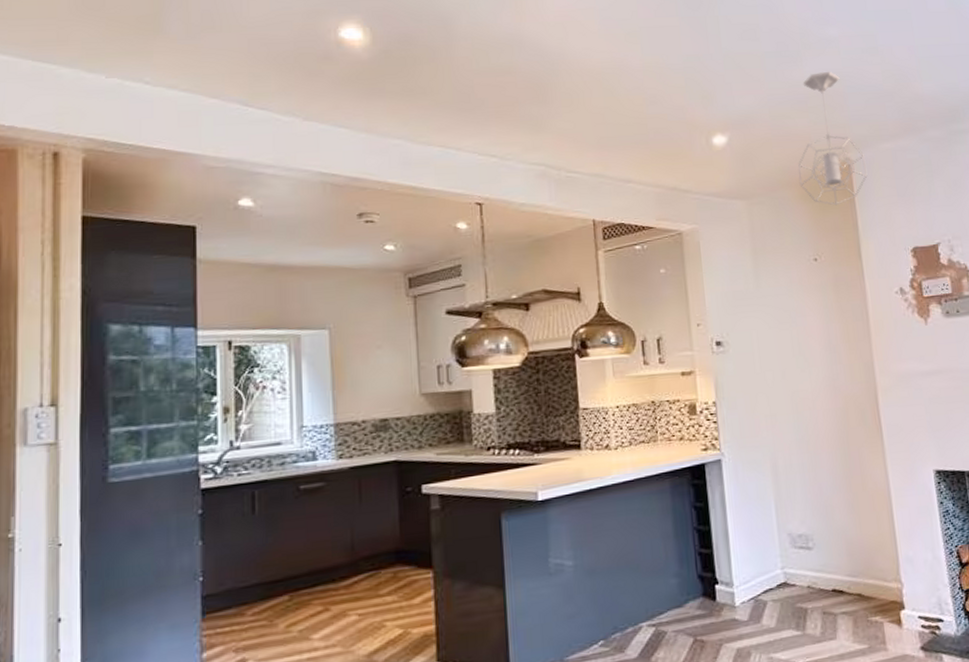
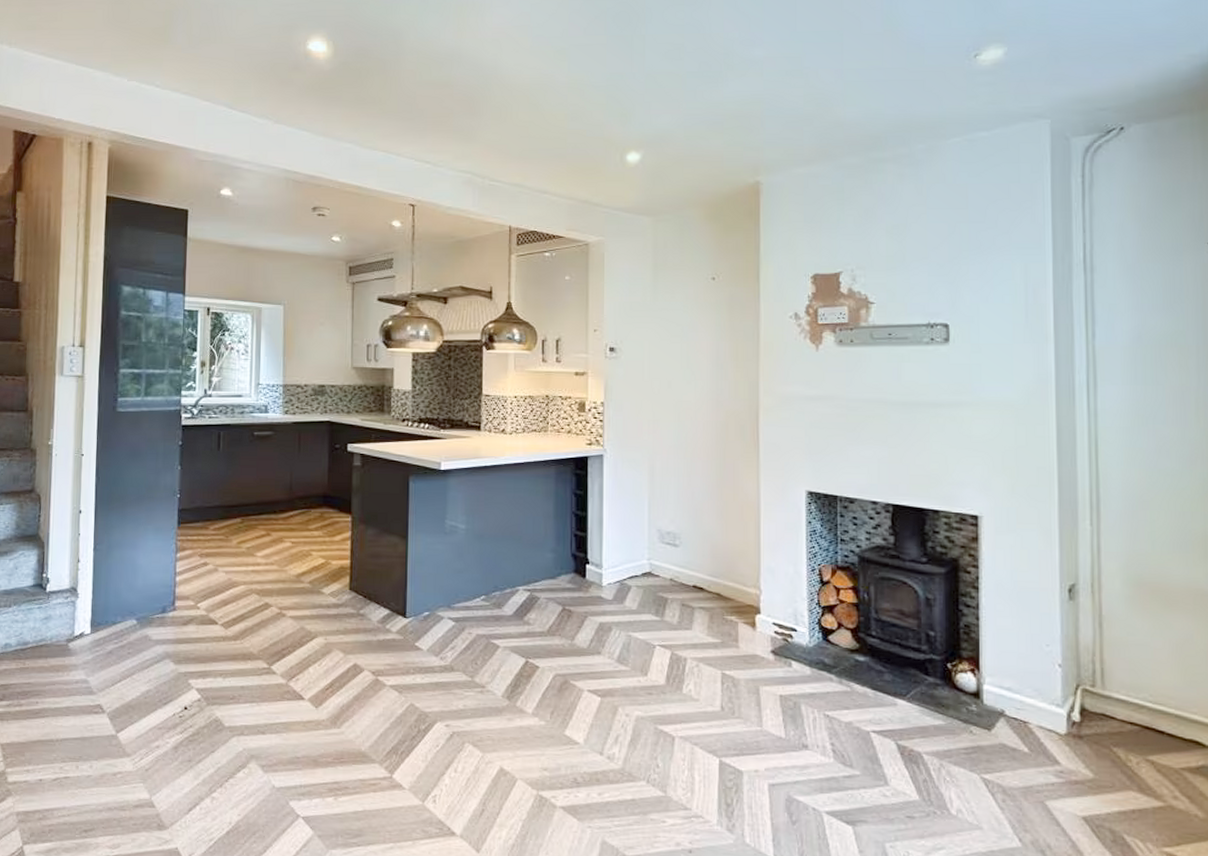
pendant light: present [798,71,868,206] -> none [706,93,776,228]

